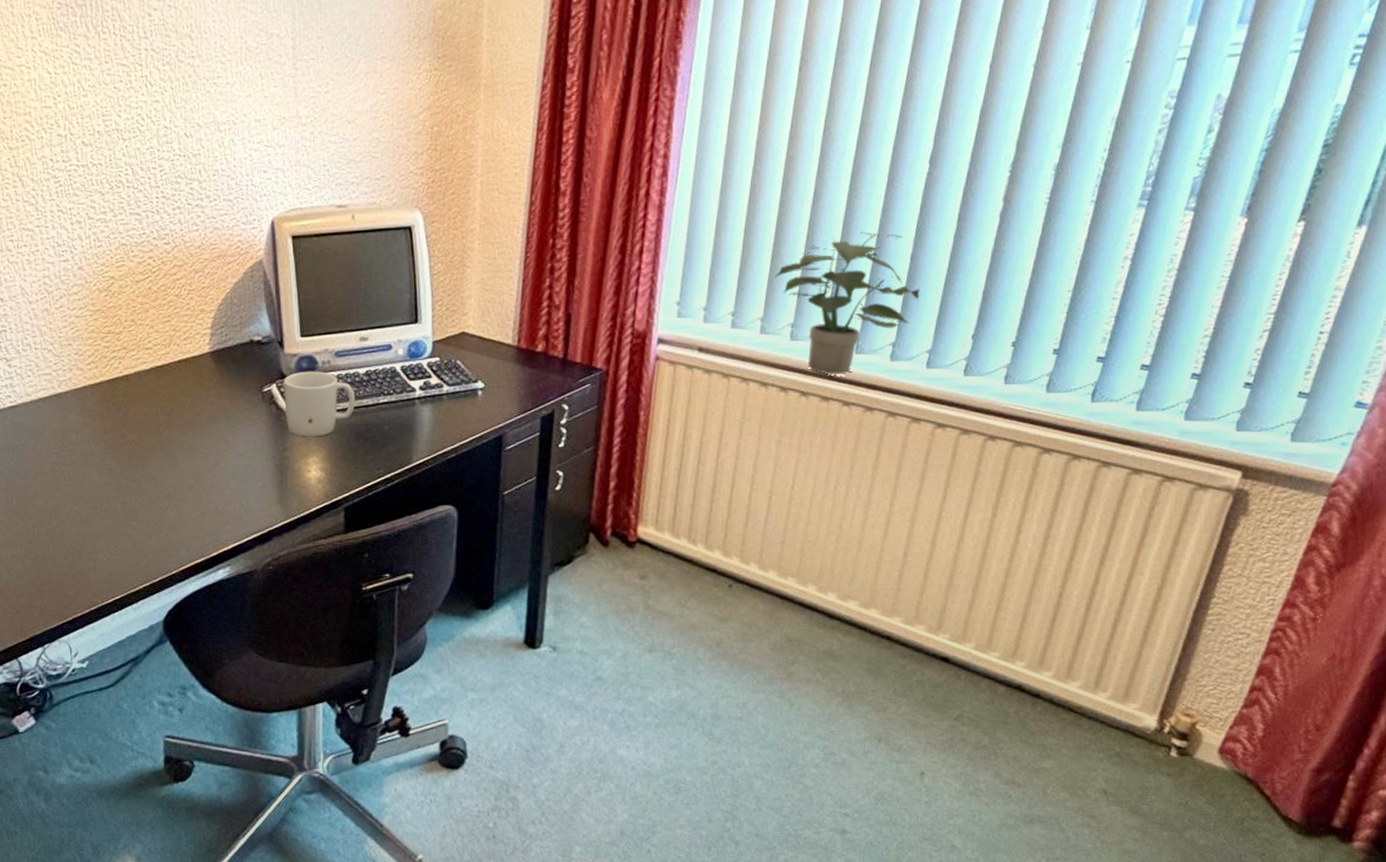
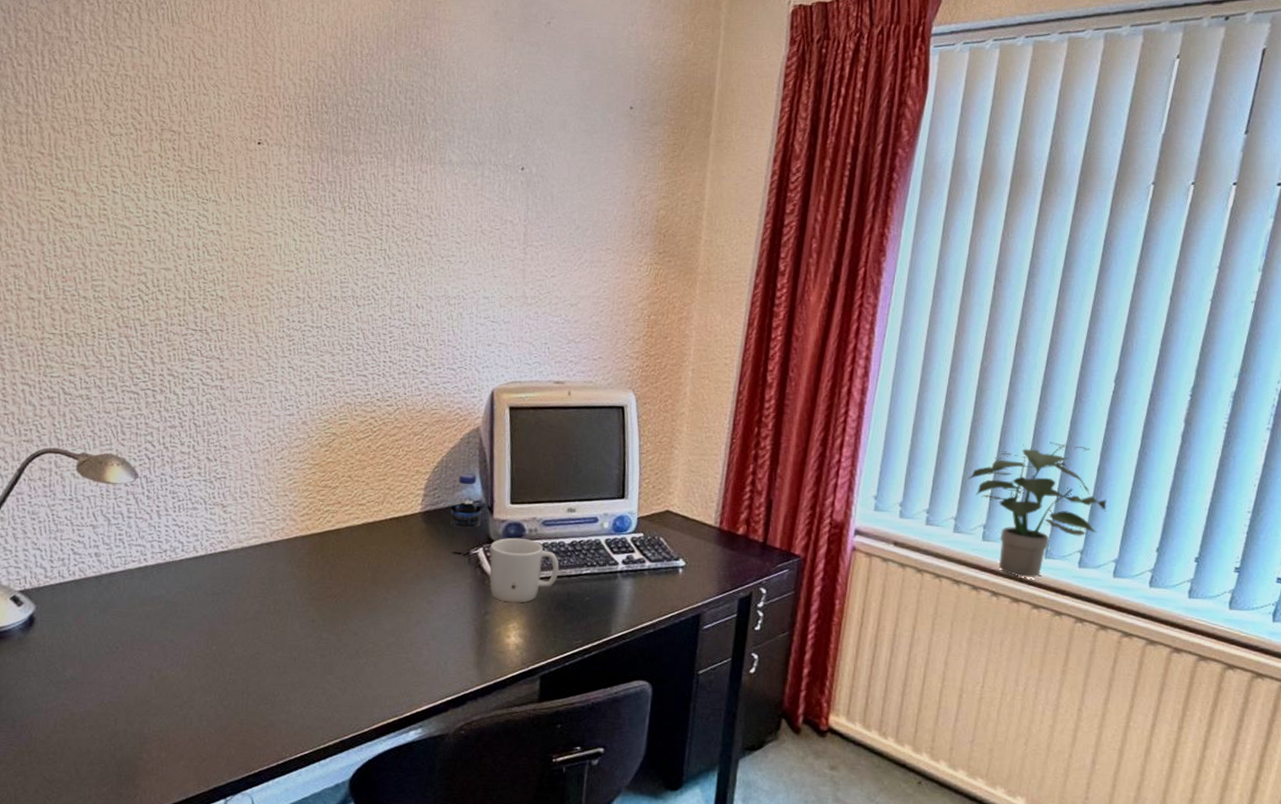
water bottle: none [239,309,272,394] -> present [449,473,482,557]

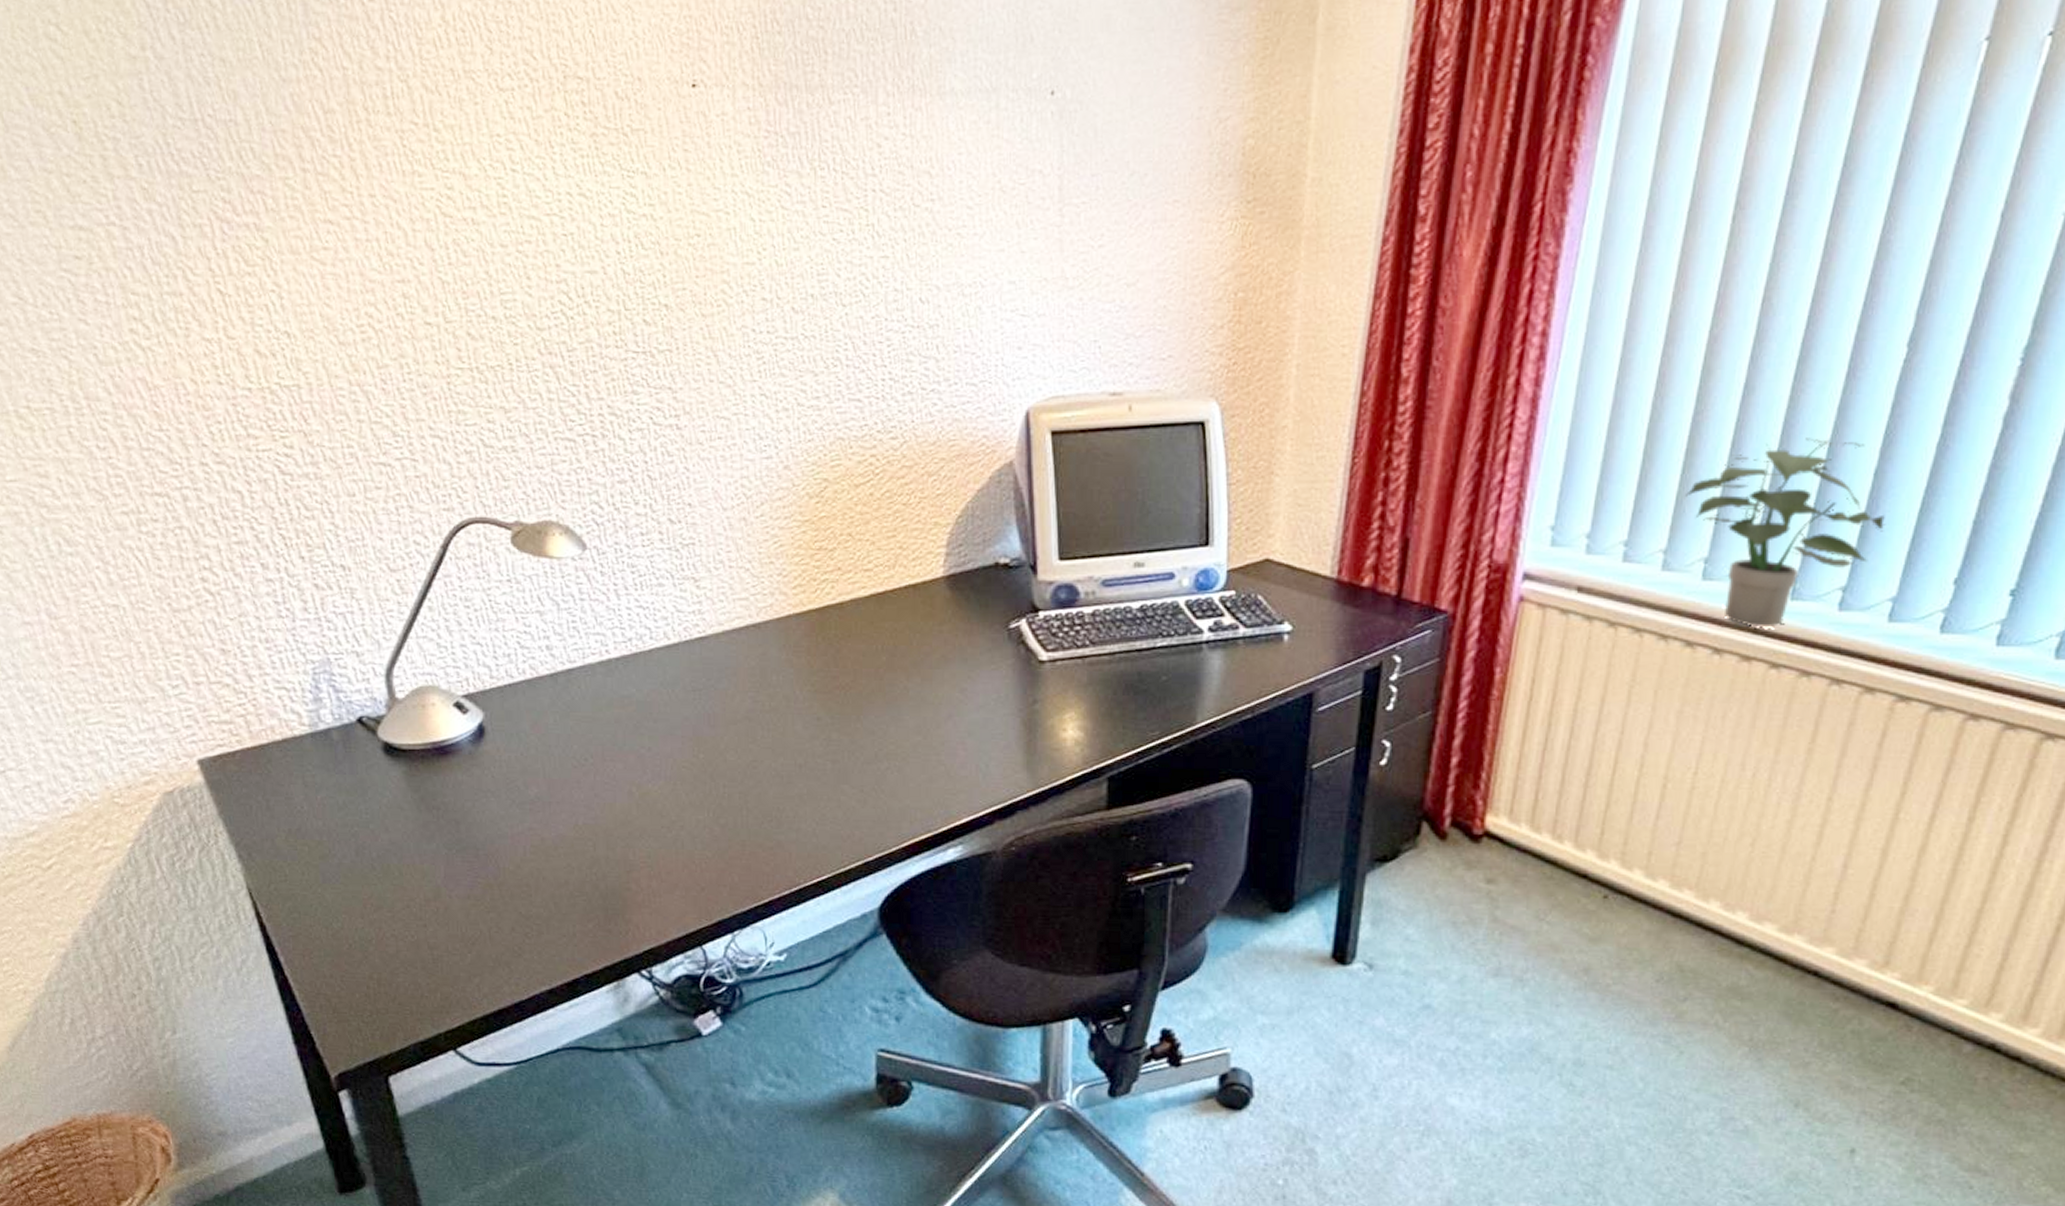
water bottle: present [449,473,482,557] -> none [981,523,1023,631]
mug: present [489,537,559,603] -> none [1036,603,1126,687]

